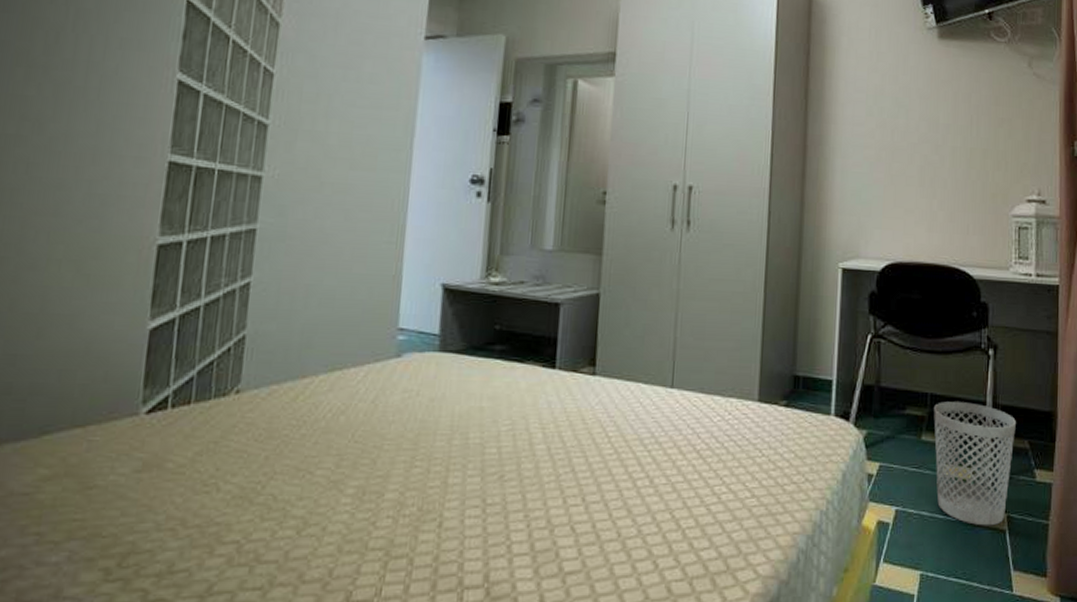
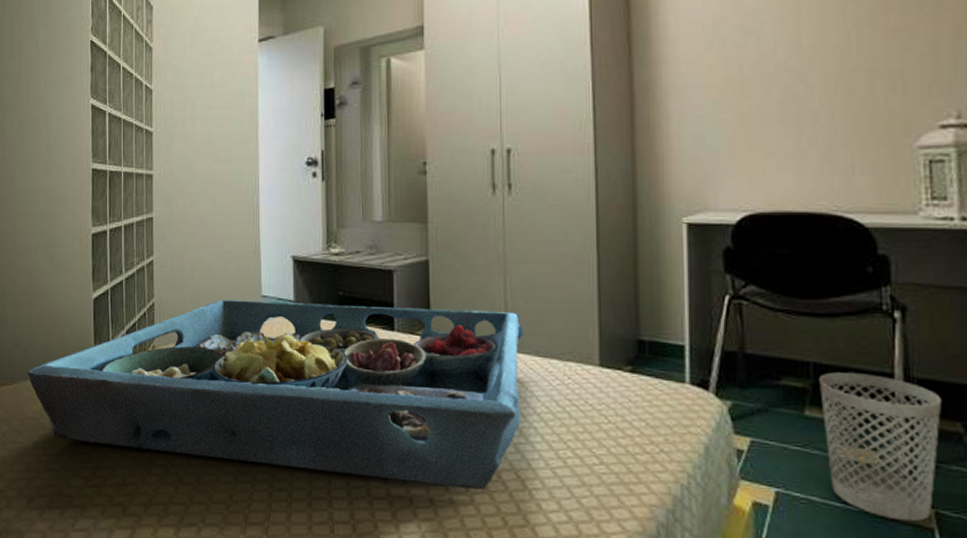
serving tray: none [20,332,690,534] -> present [27,300,523,490]

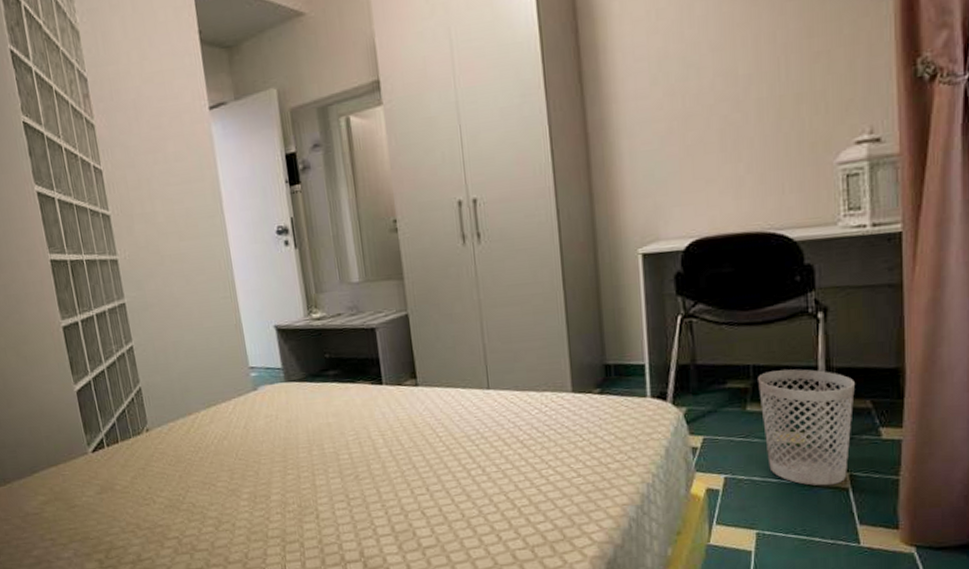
serving tray: present [27,300,523,490] -> none [19,354,507,529]

